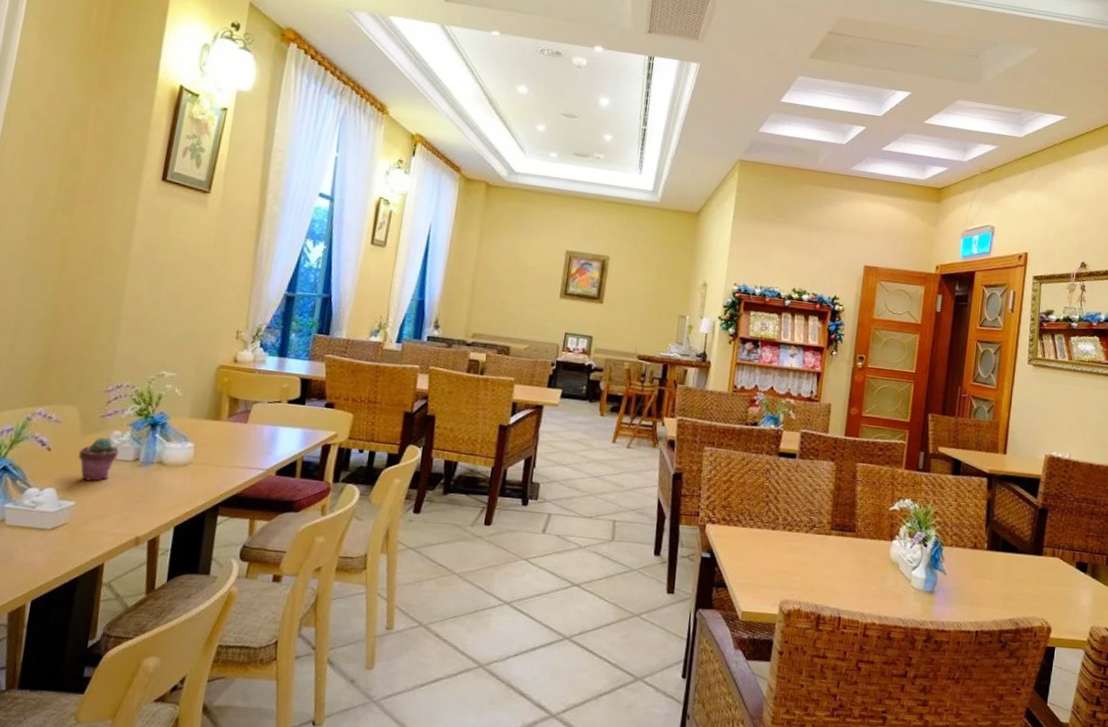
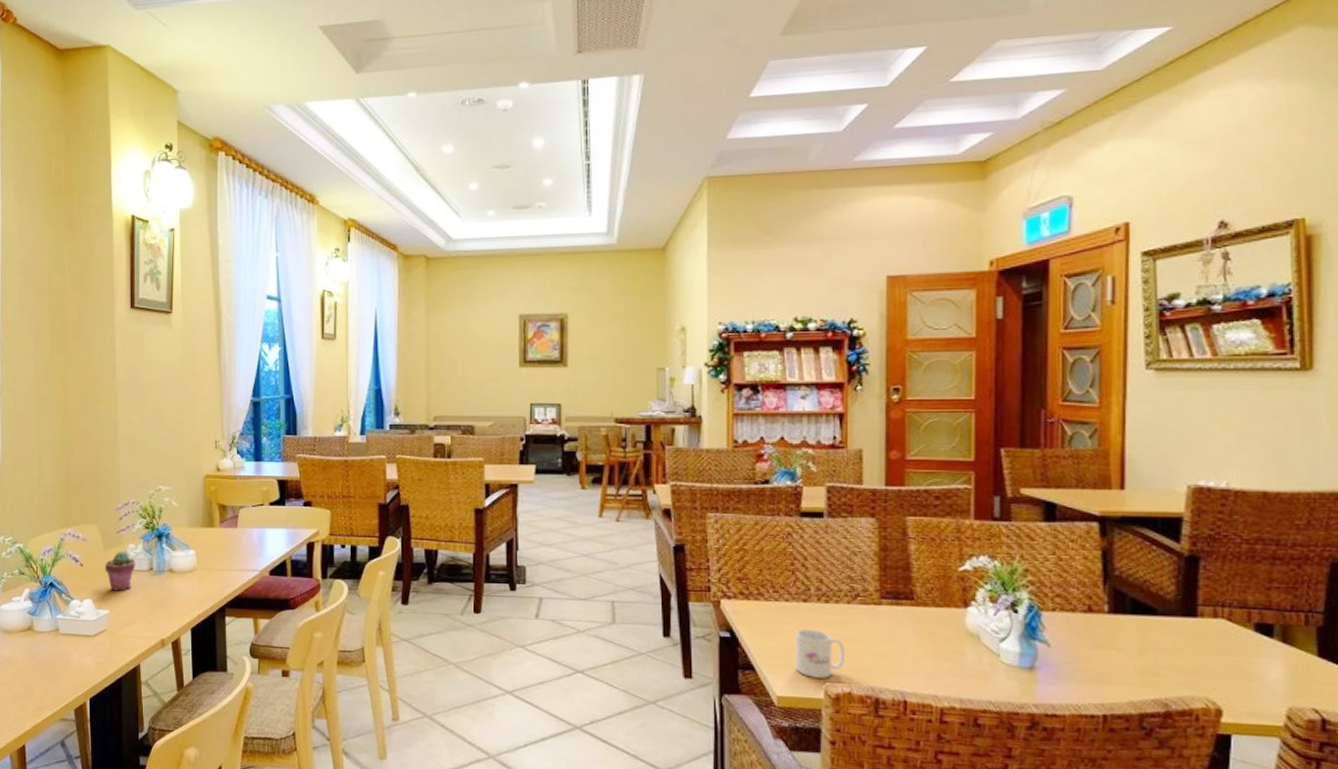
mug: none [759,552,799,597] -> present [795,628,844,678]

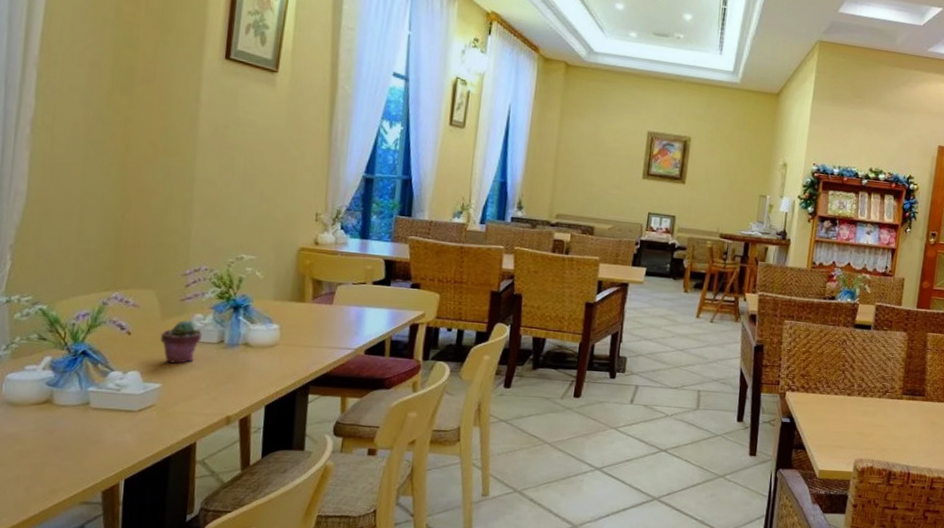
mug: present [795,628,844,678] -> none [835,416,873,456]

